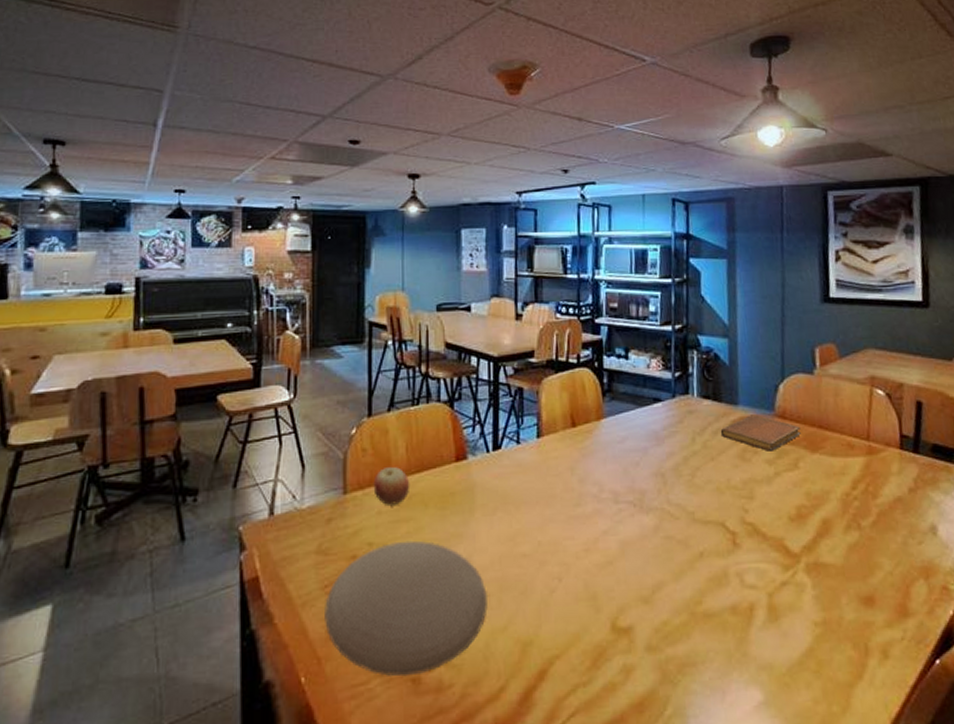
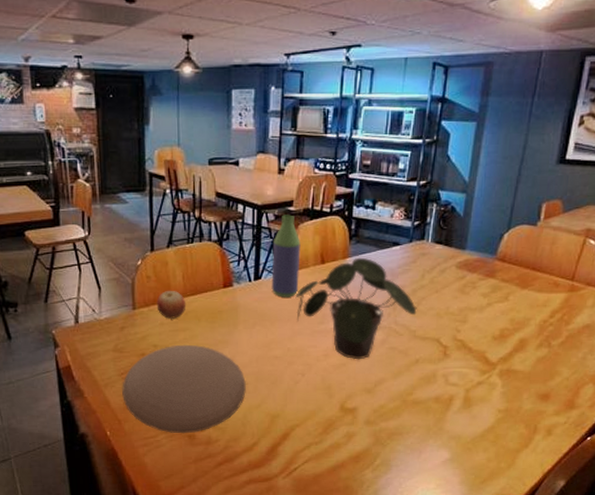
bottle: none [513,367,547,472] -> present [271,214,301,298]
potted plant: none [543,417,693,556] -> present [295,257,417,360]
notebook: present [720,414,801,451] -> none [446,258,516,287]

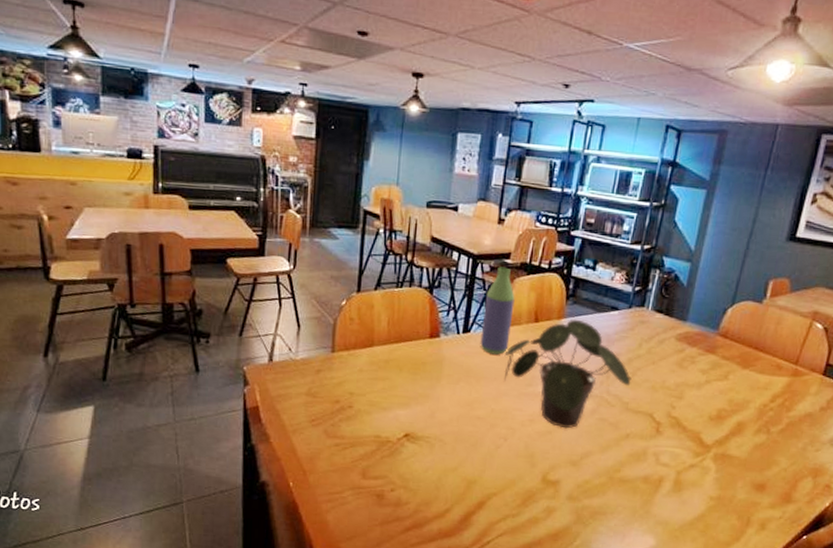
plate: present [122,344,247,434] -> none [310,394,445,492]
apple: present [156,291,186,319] -> none [357,336,389,366]

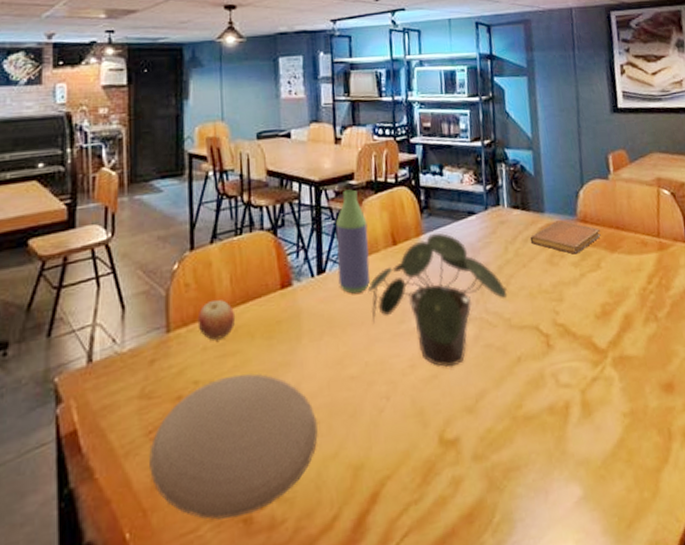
plate: none [310,394,445,492] -> present [149,373,319,521]
apple: none [357,336,389,366] -> present [197,300,236,340]
notebook: none [665,331,738,363] -> present [529,220,601,254]

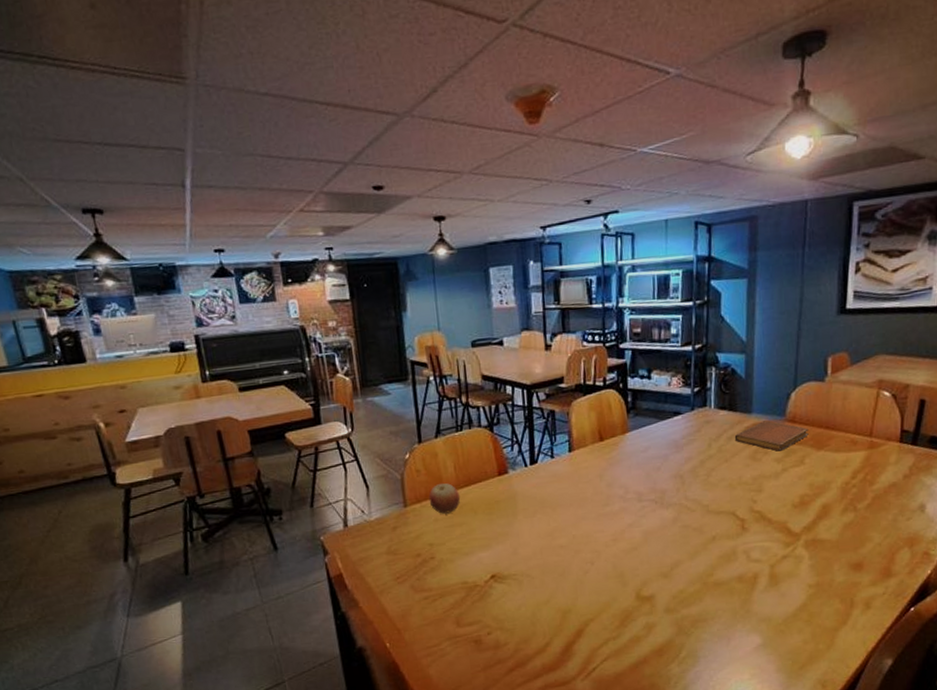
plate: present [149,373,319,521] -> none [399,540,533,640]
bottle: present [335,189,370,294] -> none [546,392,578,481]
potted plant: present [367,233,508,368] -> none [575,431,708,543]

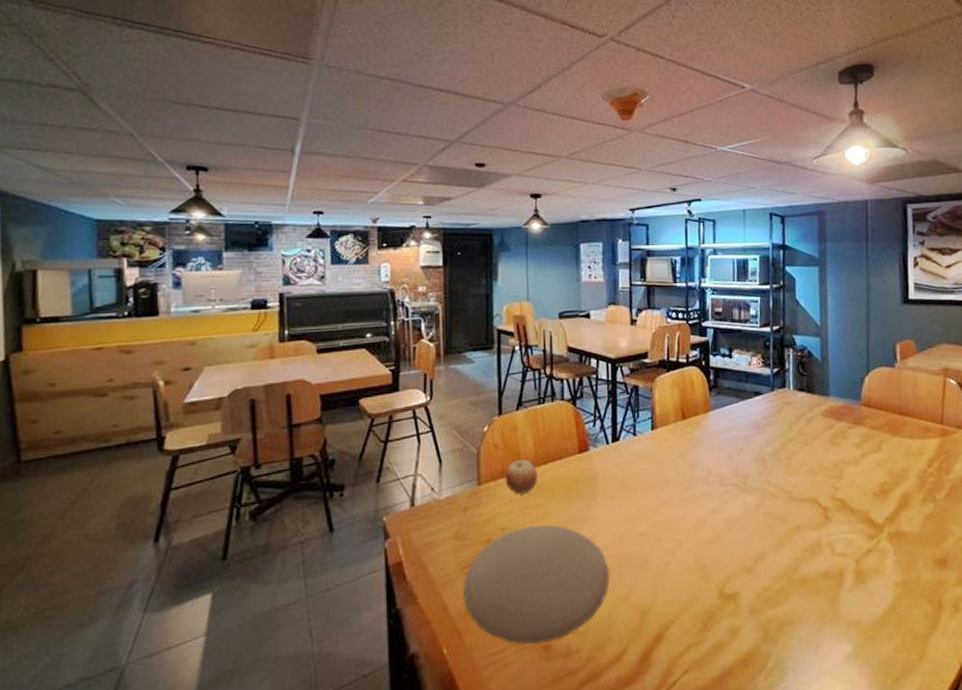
plate: none [399,540,533,640] -> present [463,524,610,645]
notebook: present [734,420,809,451] -> none [813,404,884,436]

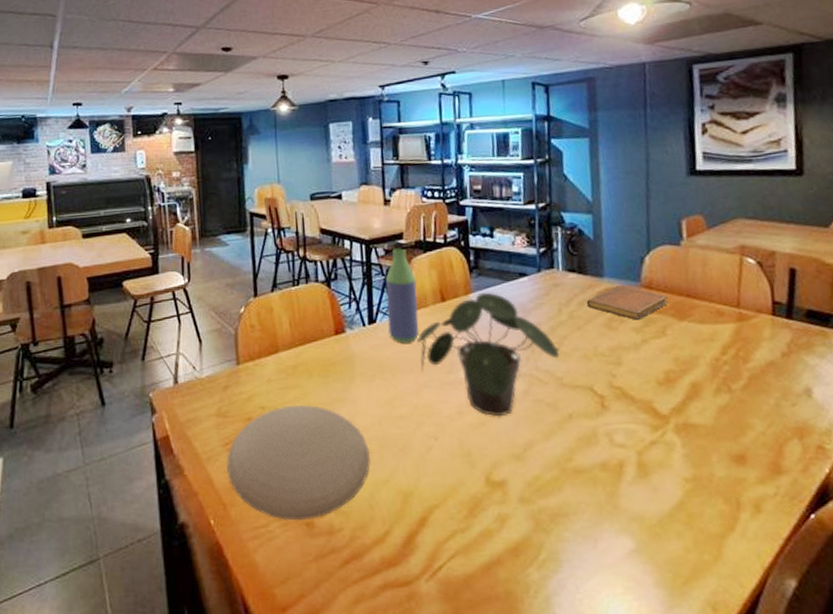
apple: present [504,460,538,494] -> none [262,341,296,374]
bottle: none [629,367,661,461] -> present [385,248,419,343]
potted plant: none [657,410,790,531] -> present [416,292,560,417]
notebook: none [813,404,884,436] -> present [586,285,668,320]

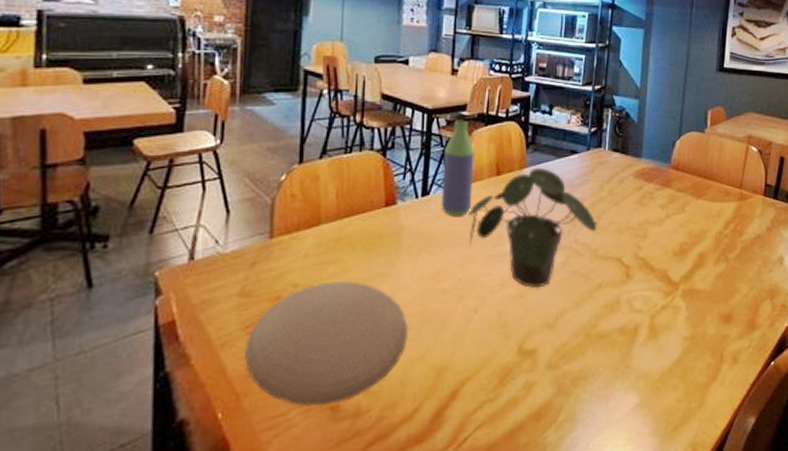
notebook: present [586,285,668,320] -> none [625,166,689,197]

